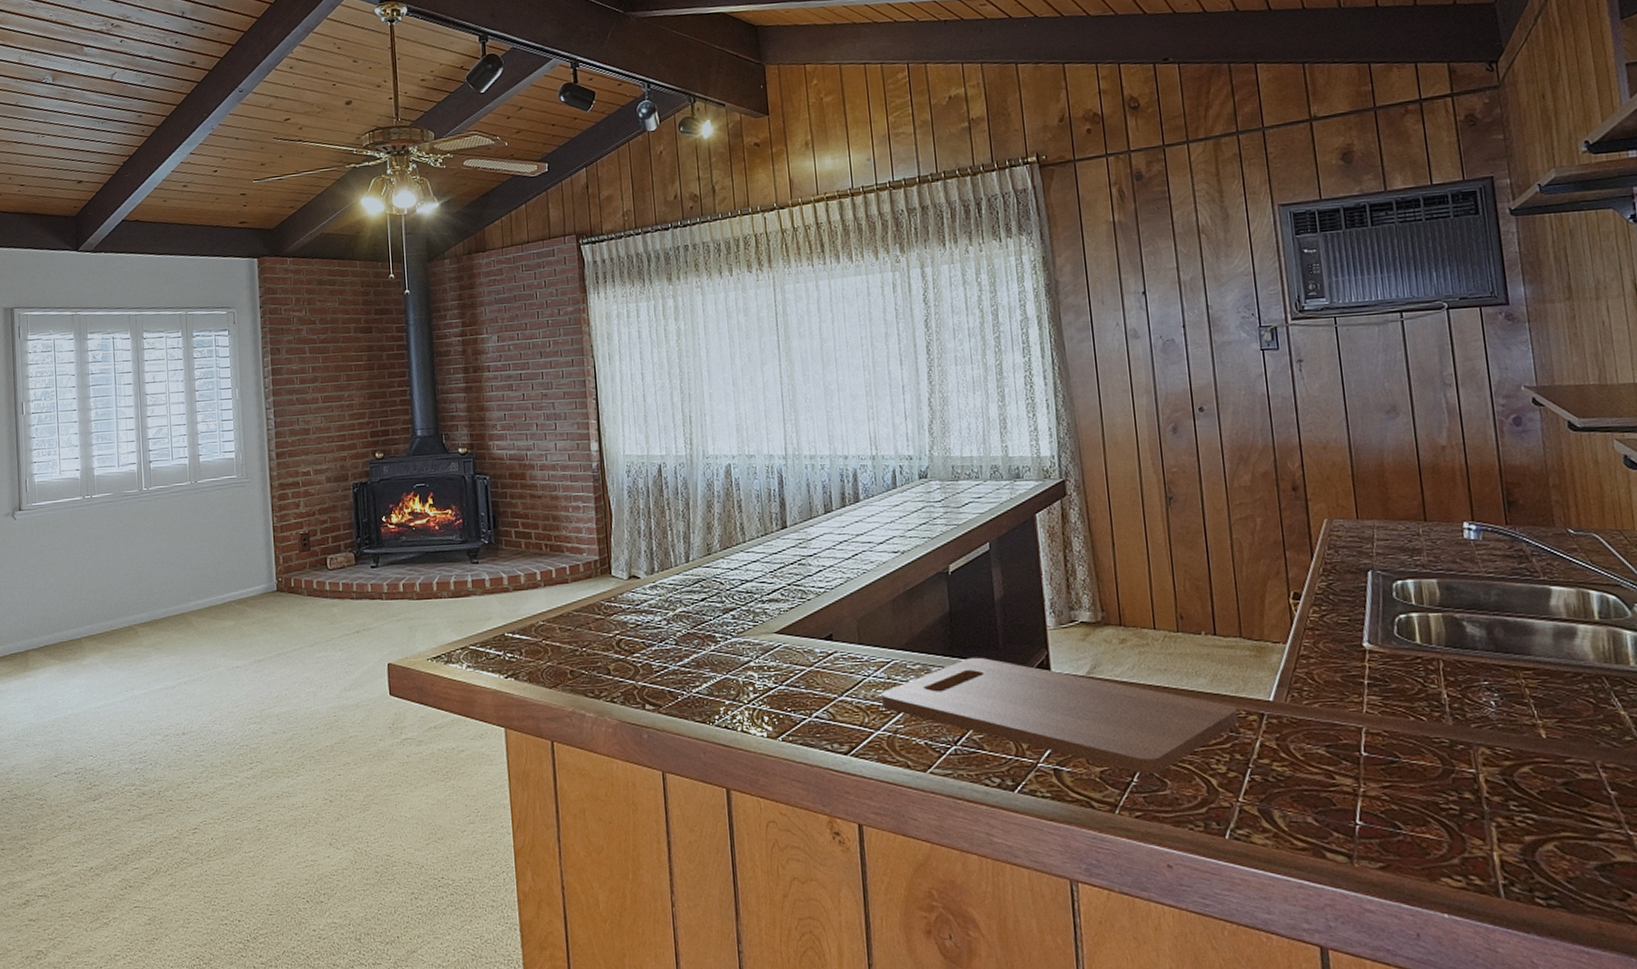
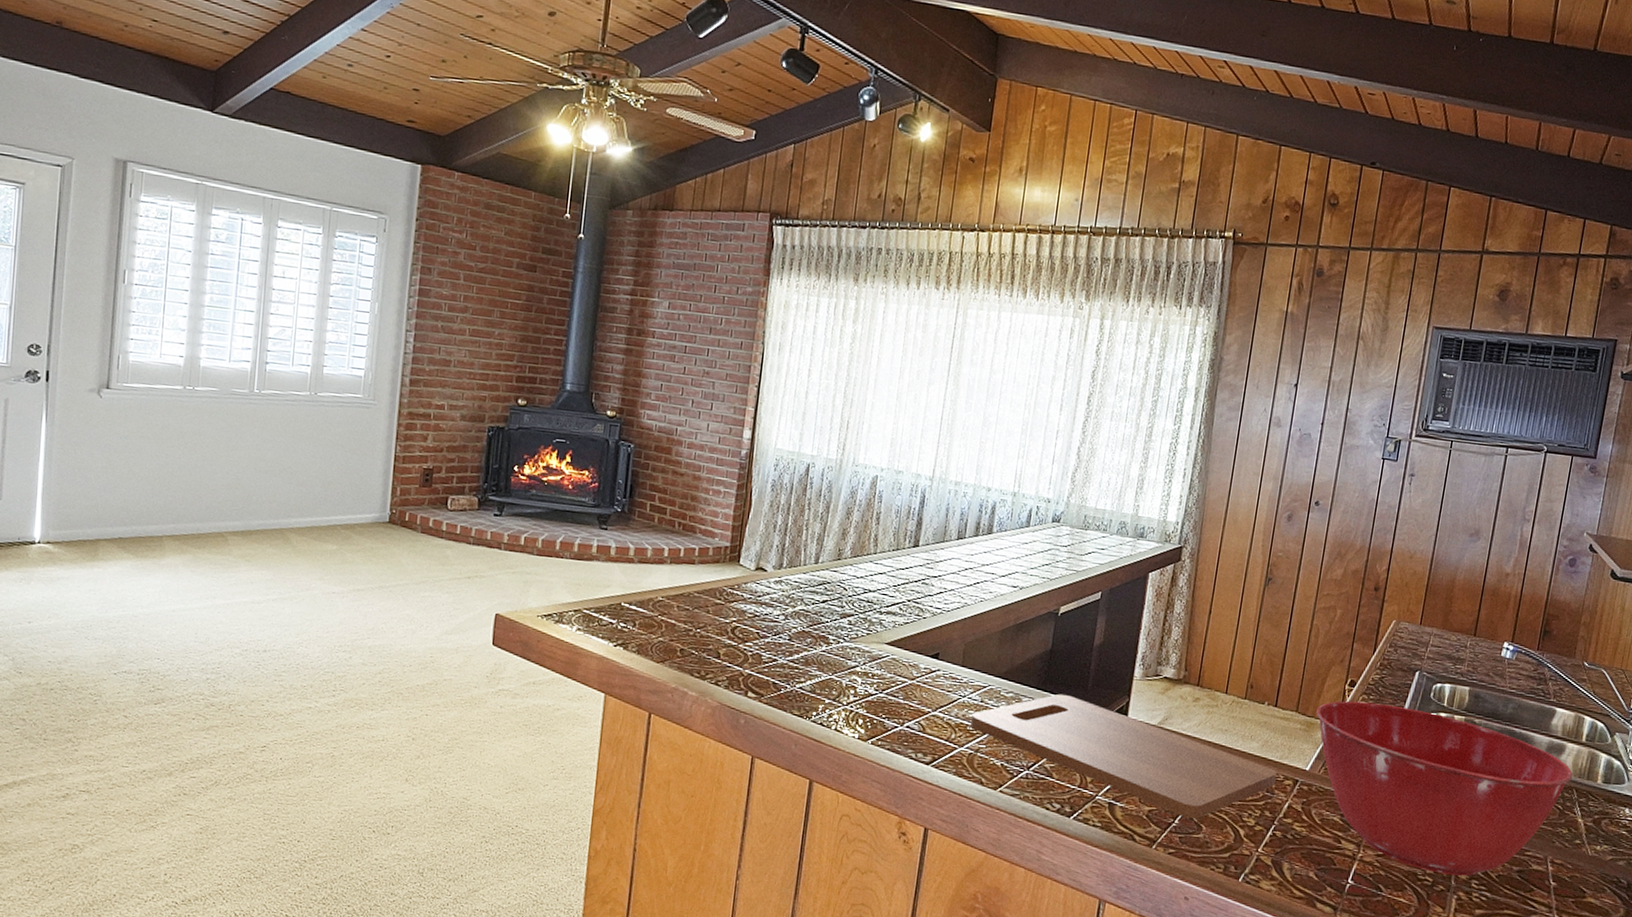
mixing bowl: none [1263,613,1597,799] -> present [1316,701,1573,876]

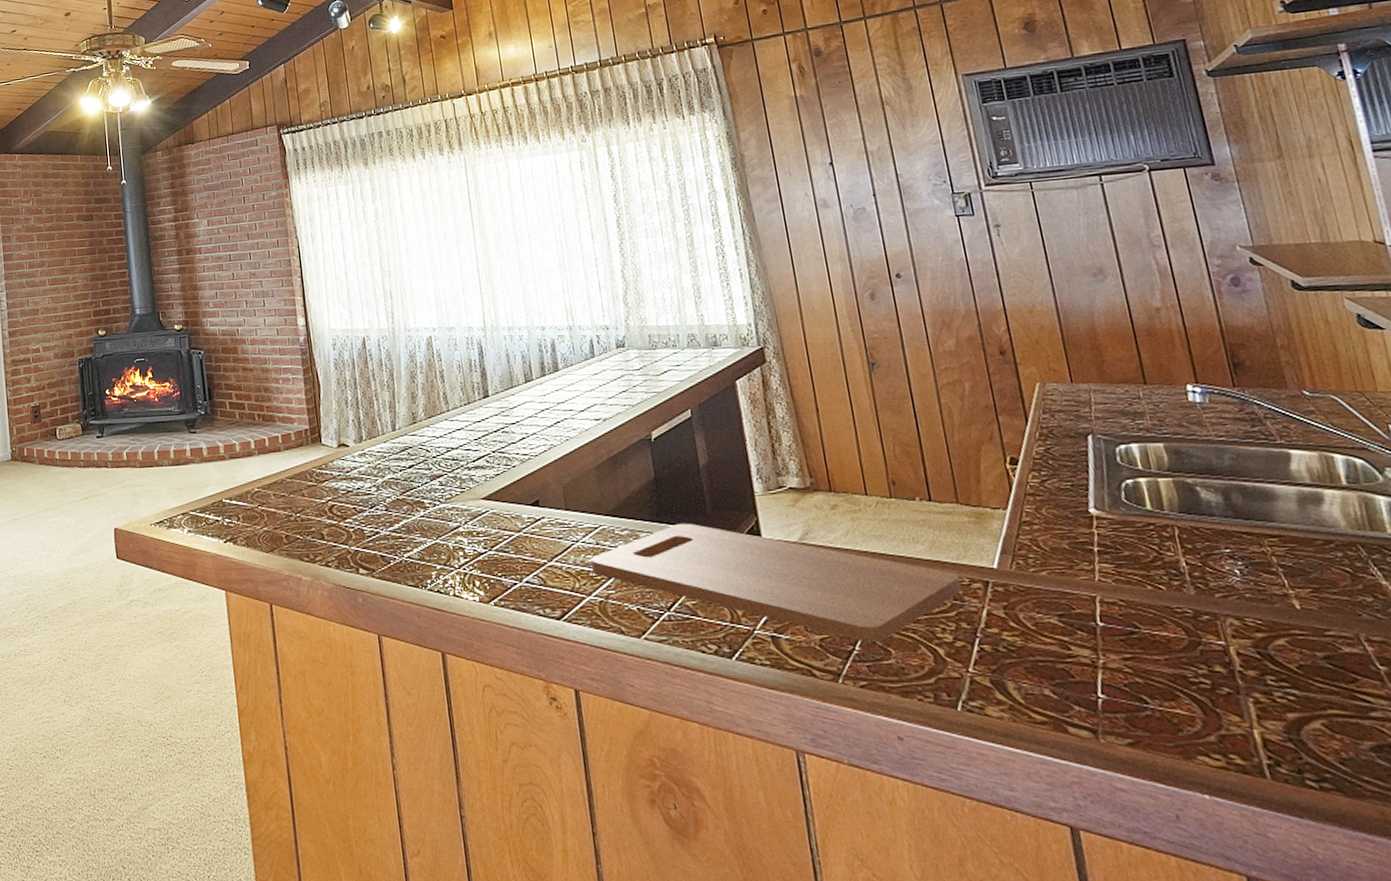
mixing bowl: present [1316,701,1573,876] -> none [981,478,1350,673]

